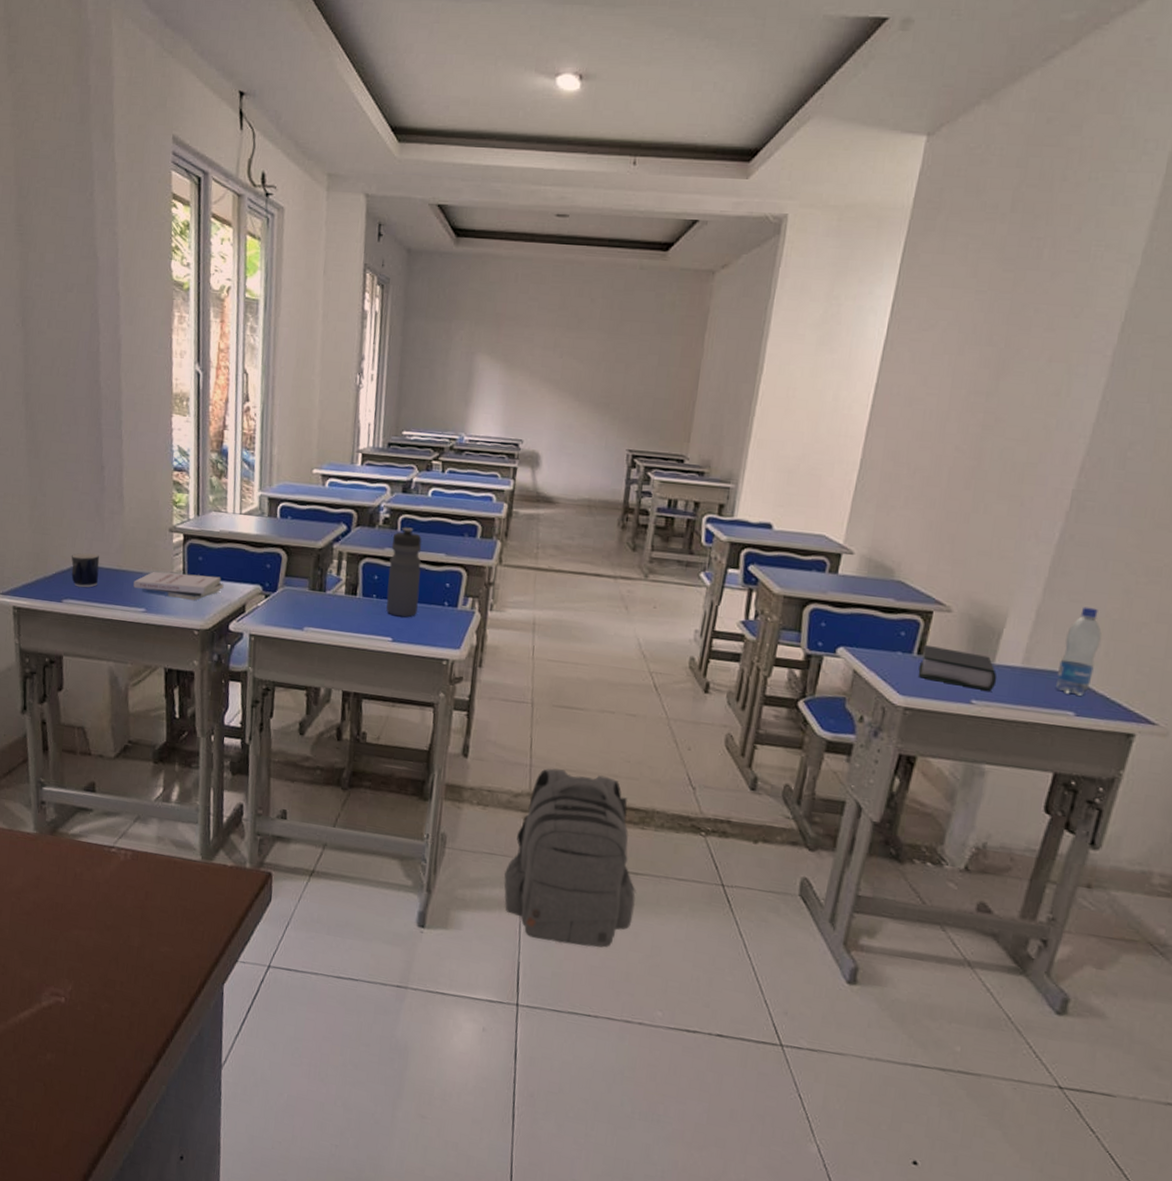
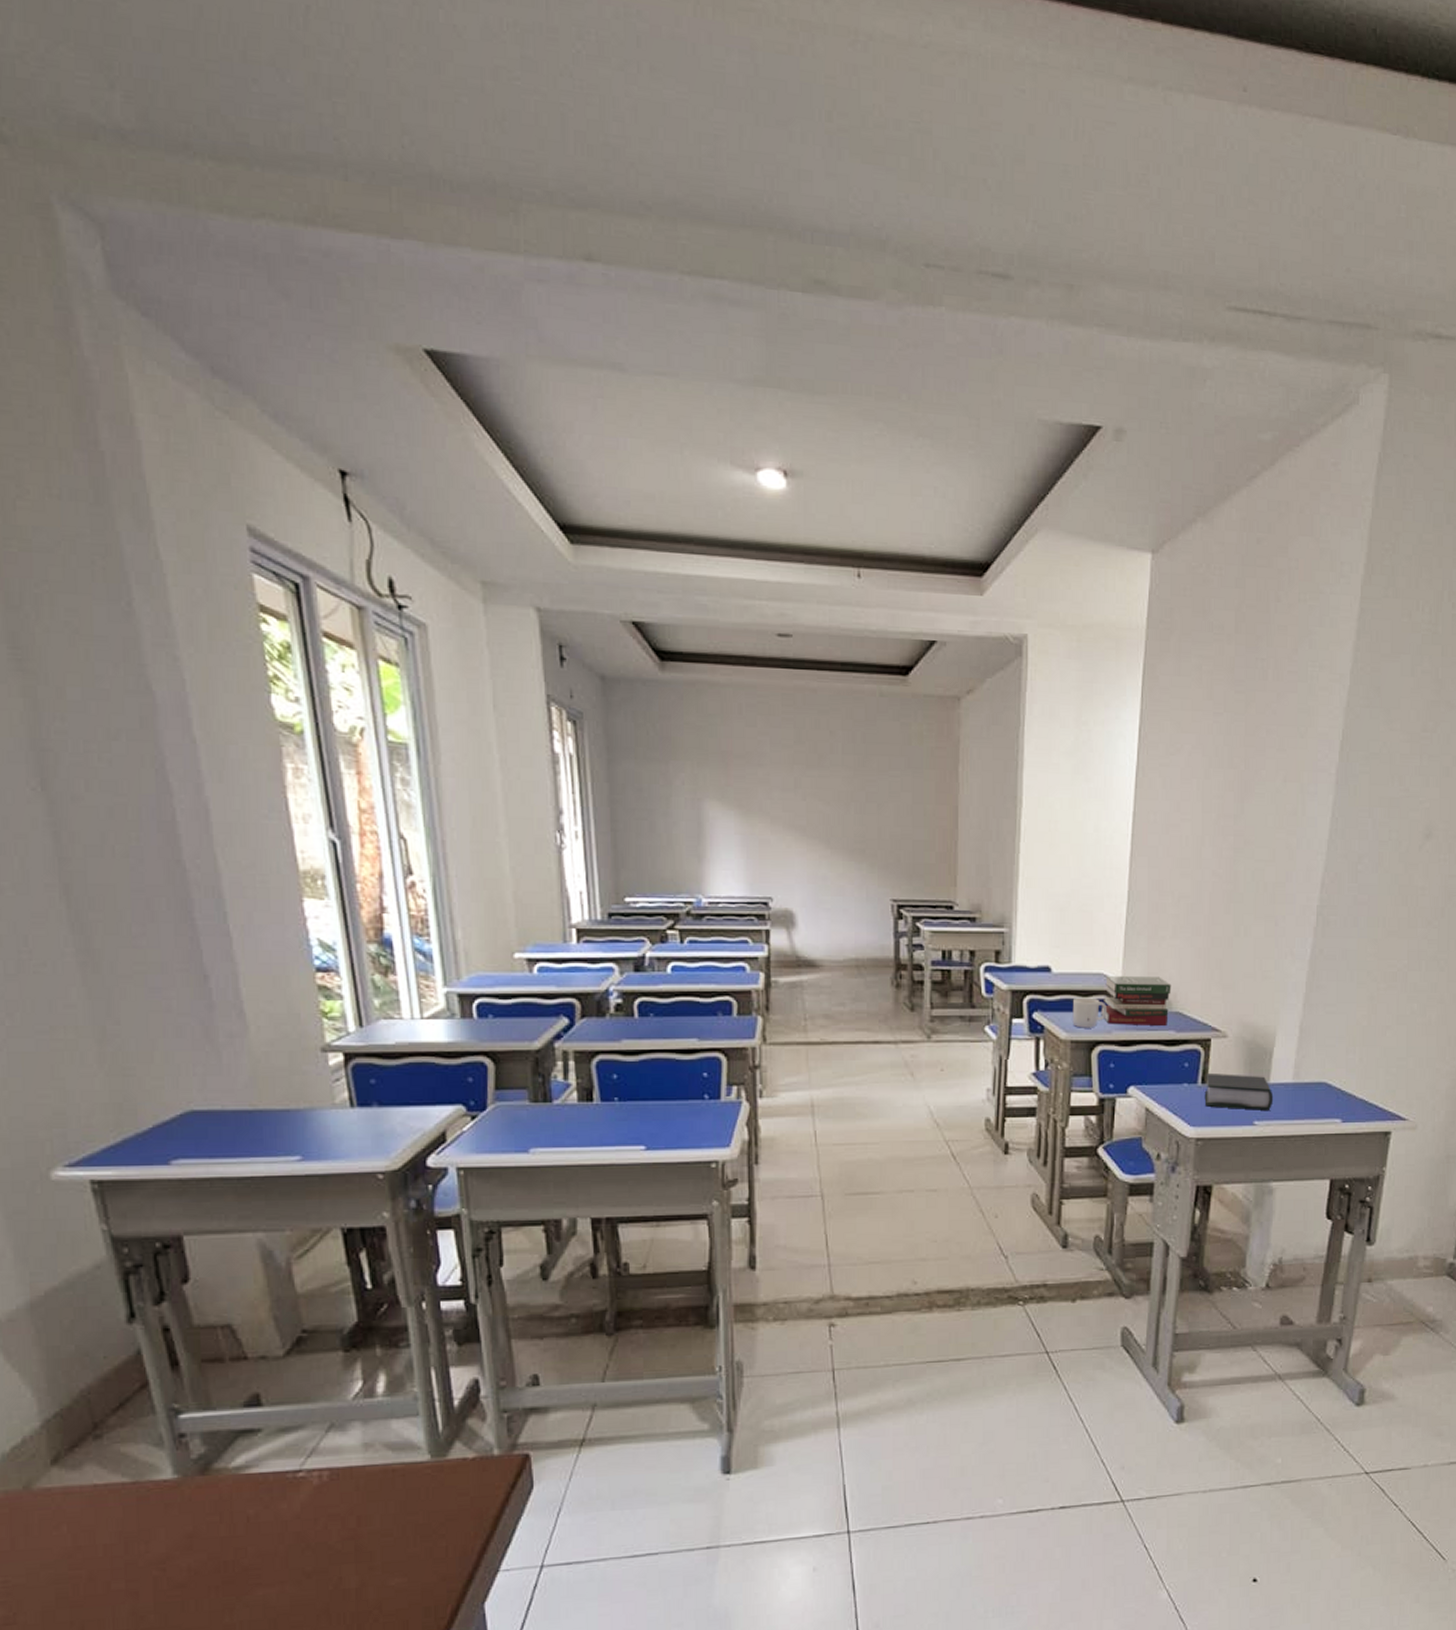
mug: present [71,552,100,588] -> none [174,1094,224,1141]
books: present [133,571,224,601] -> none [278,1101,412,1137]
water bottle: present [386,527,422,618] -> none [629,1012,672,1120]
backpack: present [504,768,636,948] -> none [816,1262,960,1454]
mug: none [787,555,825,587] -> present [1072,997,1107,1028]
books: none [818,538,896,593] -> present [1101,976,1171,1025]
bottle: present [1055,606,1102,697] -> none [1322,1017,1355,1104]

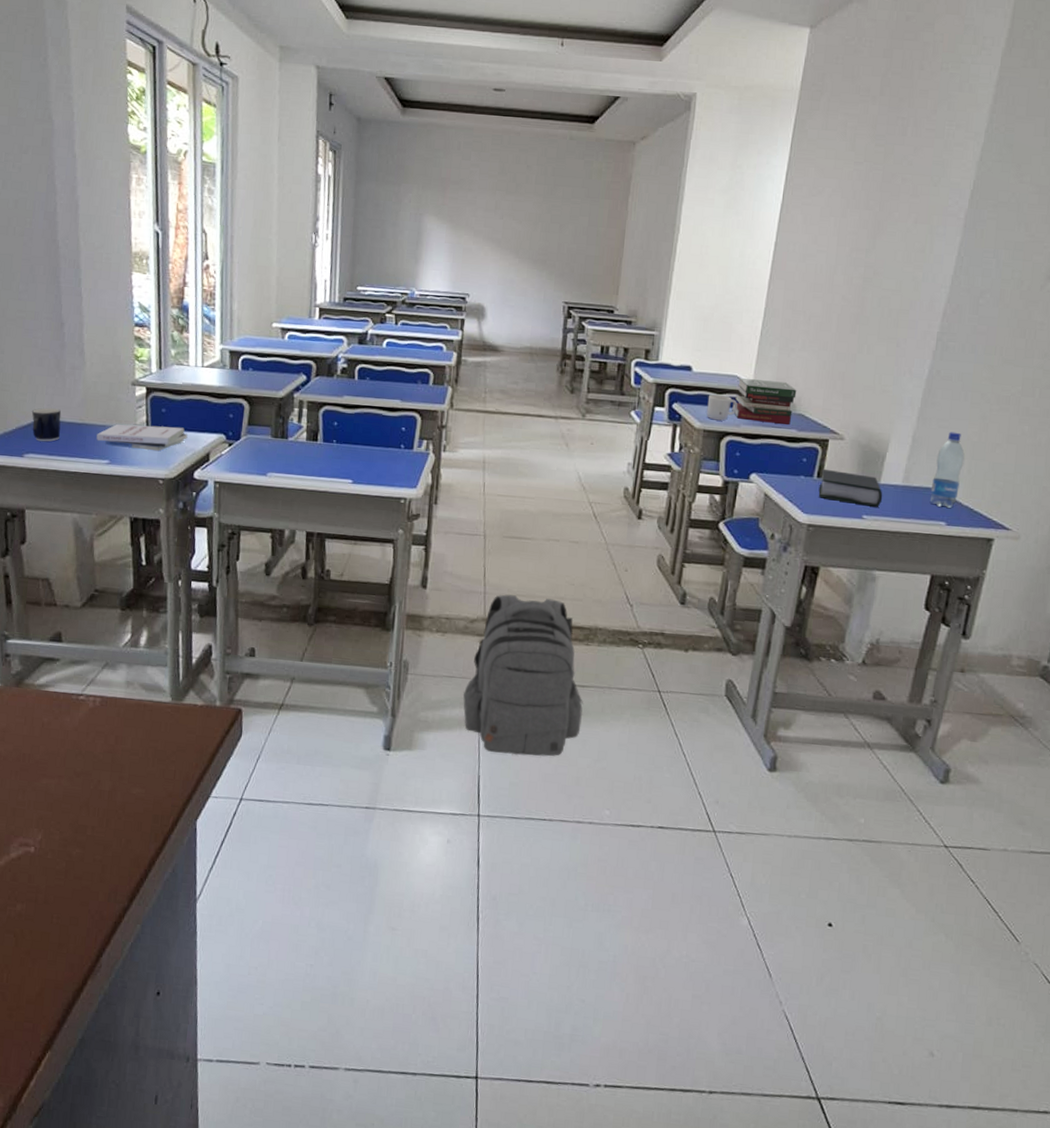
mug: none [174,1094,224,1141] -> present [31,407,62,442]
books: none [278,1101,412,1137] -> present [96,423,188,452]
backpack: none [816,1262,960,1454] -> present [463,594,583,757]
bottle: none [1322,1017,1355,1104] -> present [929,431,965,509]

